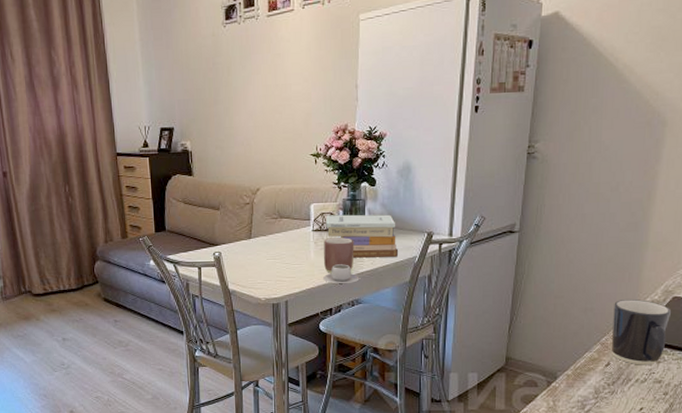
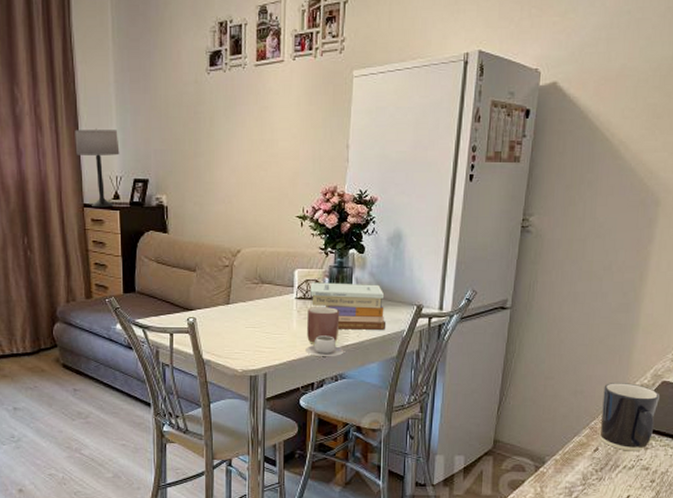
table lamp: none [106,84,147,156] -> present [75,128,120,208]

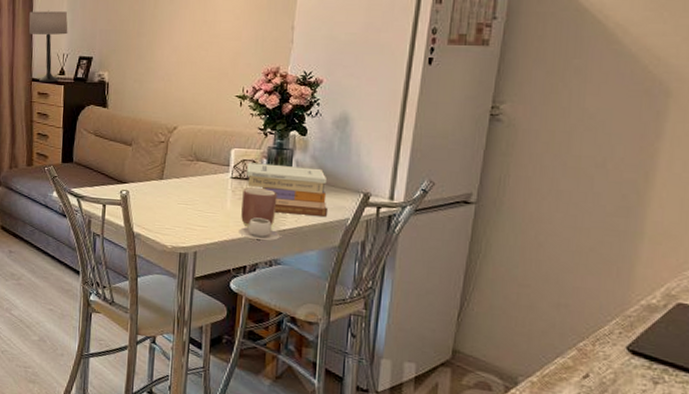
mug: present [599,383,661,451] -> none [590,298,676,385]

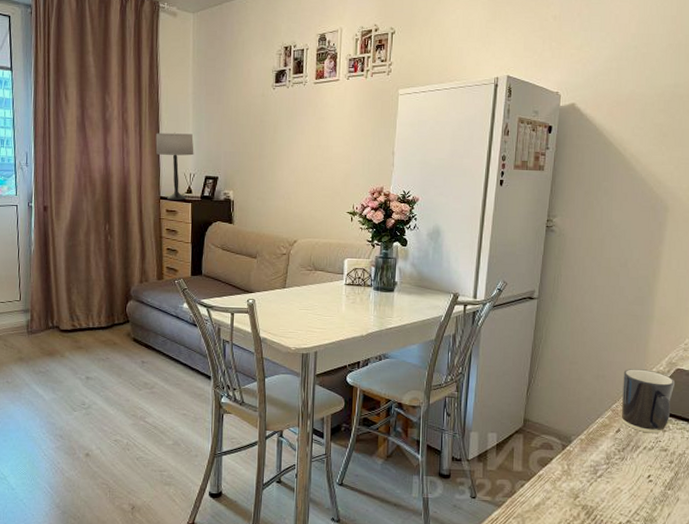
teacup: present [239,217,281,241] -> none [353,318,388,339]
mug: present [241,187,278,226] -> none [354,293,384,326]
books: present [247,162,329,217] -> none [358,270,426,315]
mug: none [590,298,676,385] -> present [621,369,676,434]

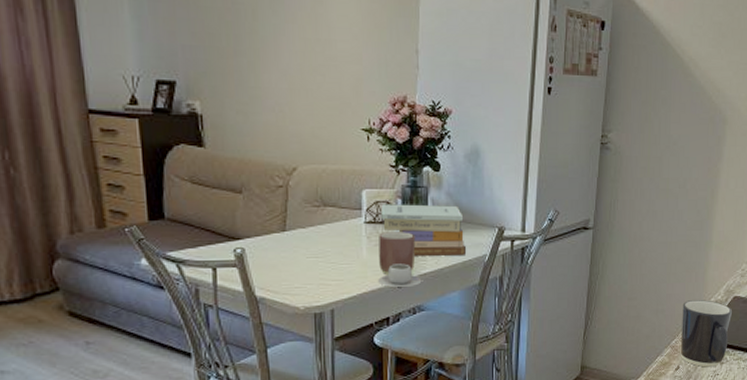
table lamp: present [155,132,194,200] -> none [71,14,135,115]
teacup: none [353,318,388,339] -> present [378,264,422,288]
mug: none [354,293,384,326] -> present [379,232,416,274]
books: none [358,270,426,315] -> present [381,204,467,256]

